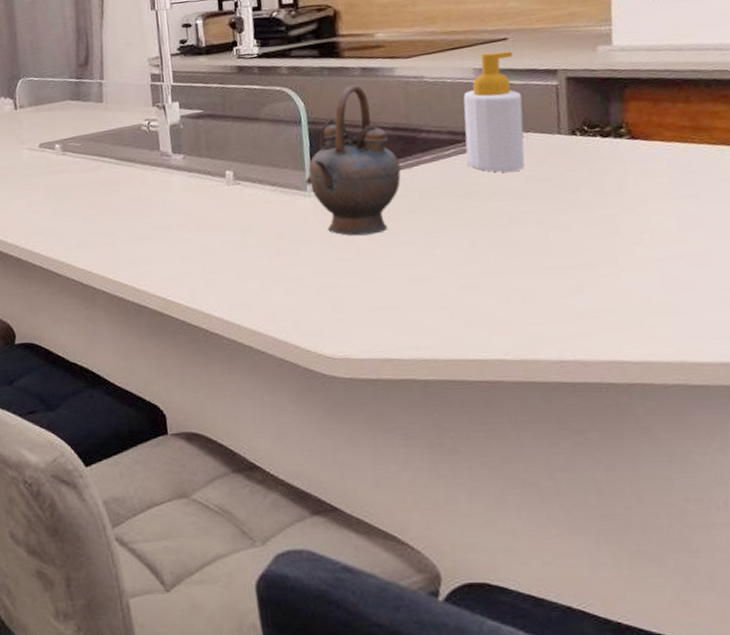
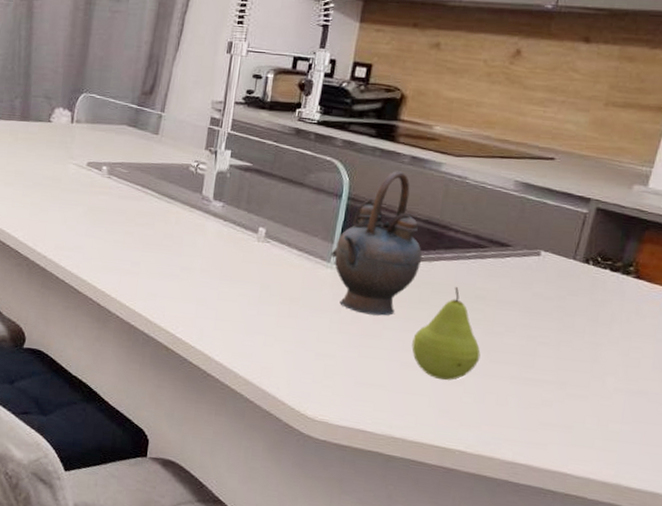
fruit: none [414,188,492,288] -> present [412,287,481,381]
soap bottle: present [463,51,525,173] -> none [484,168,556,286]

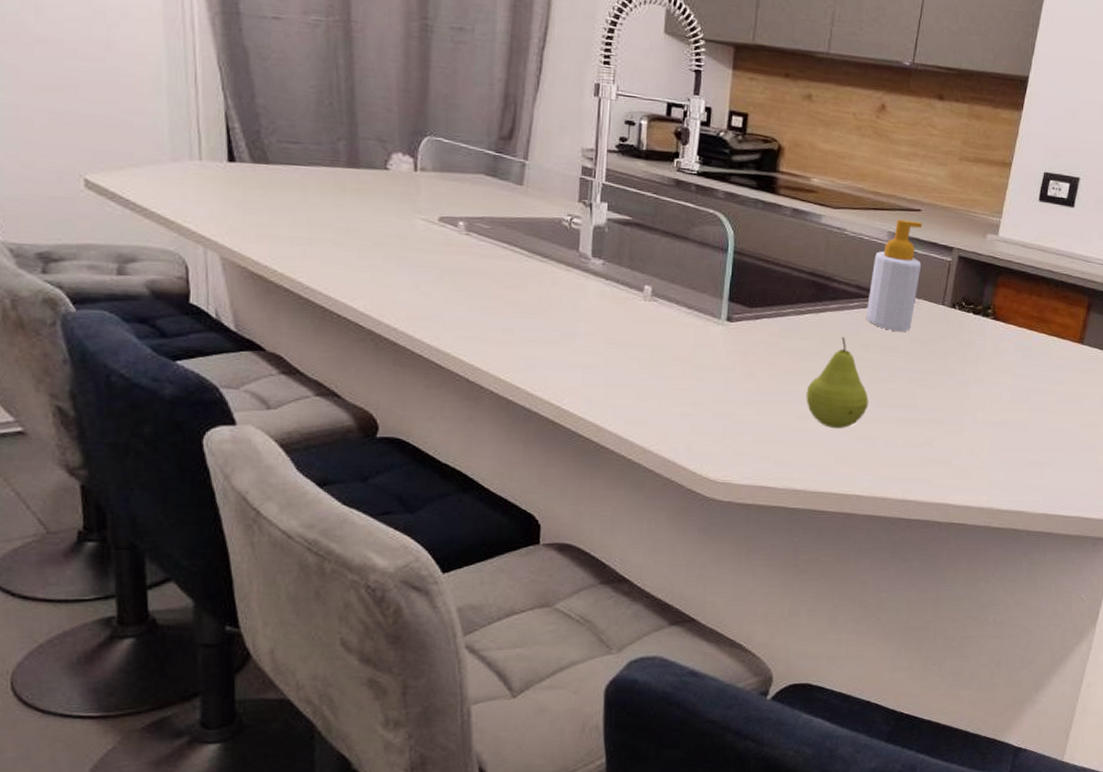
teapot: present [330,171,423,316] -> none [721,223,810,370]
soap bottle: none [484,168,556,286] -> present [866,219,923,332]

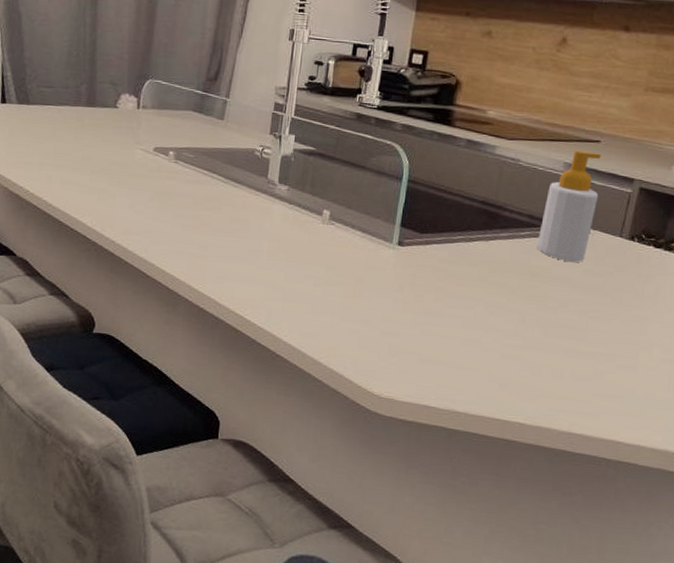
fruit: present [806,337,869,429] -> none [472,265,536,356]

